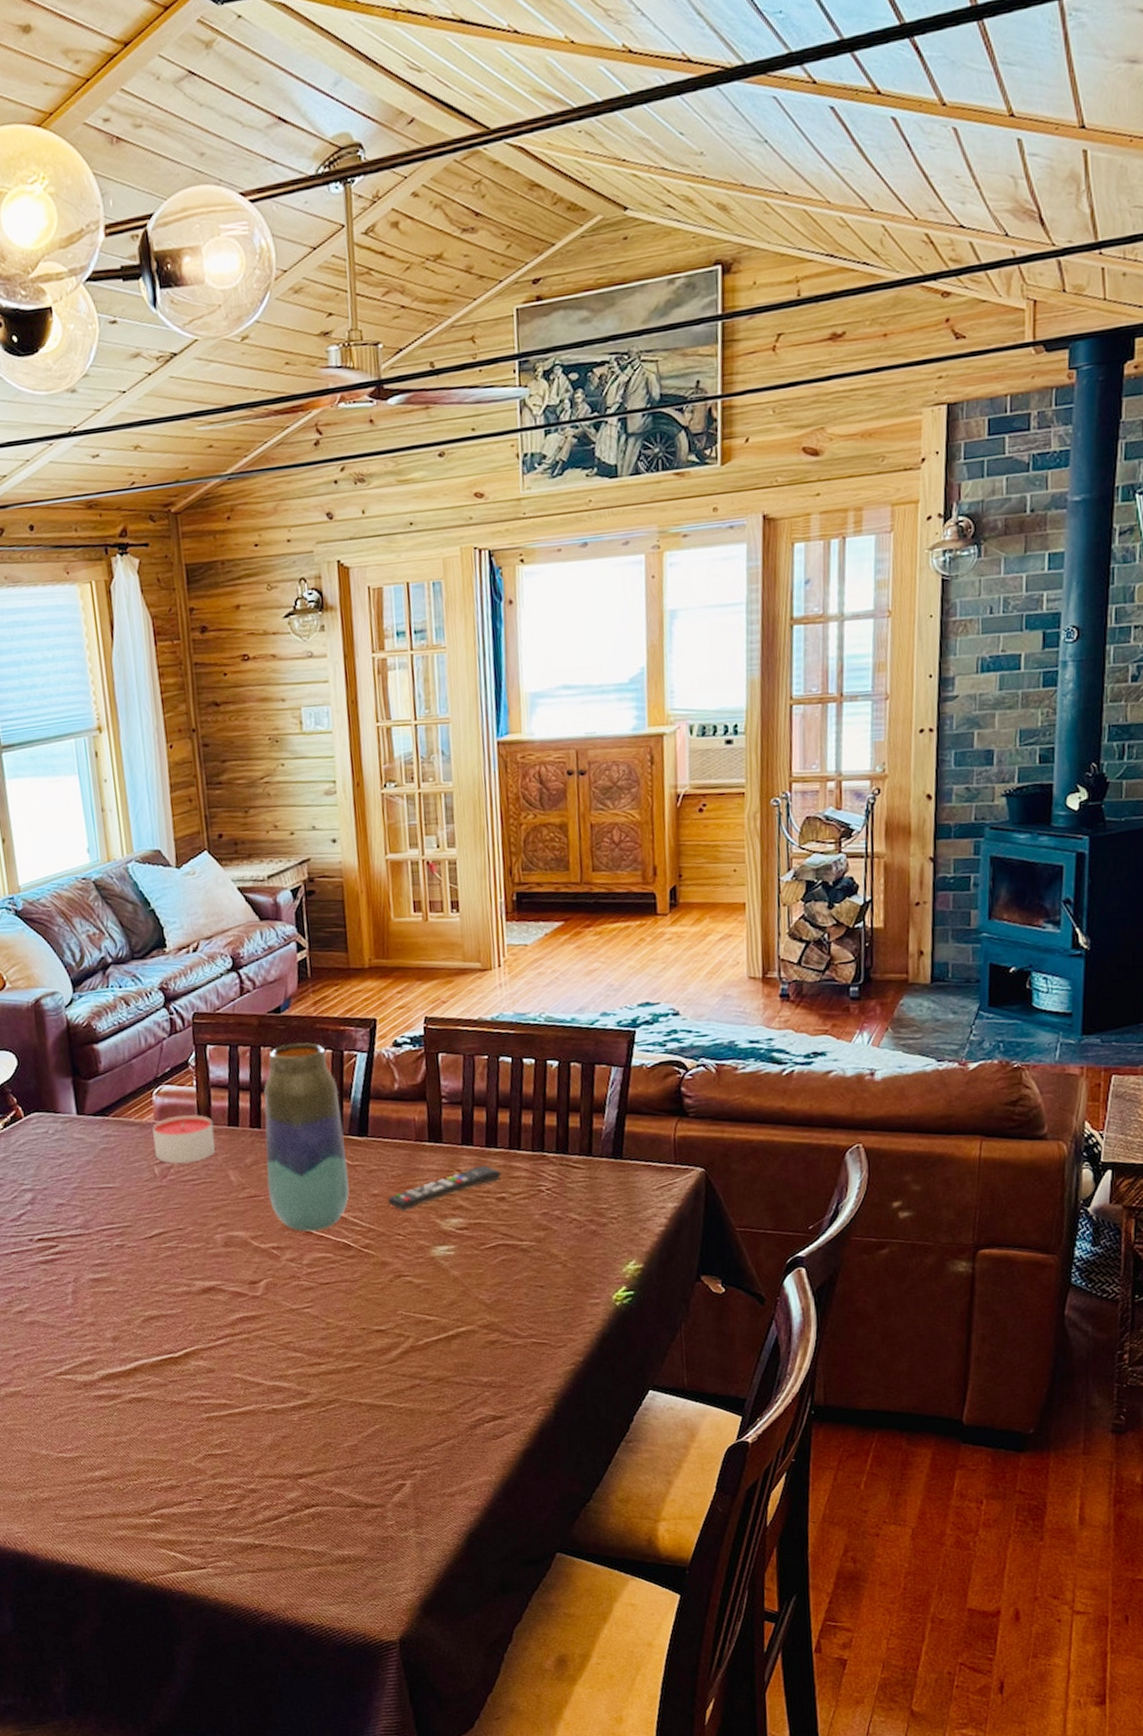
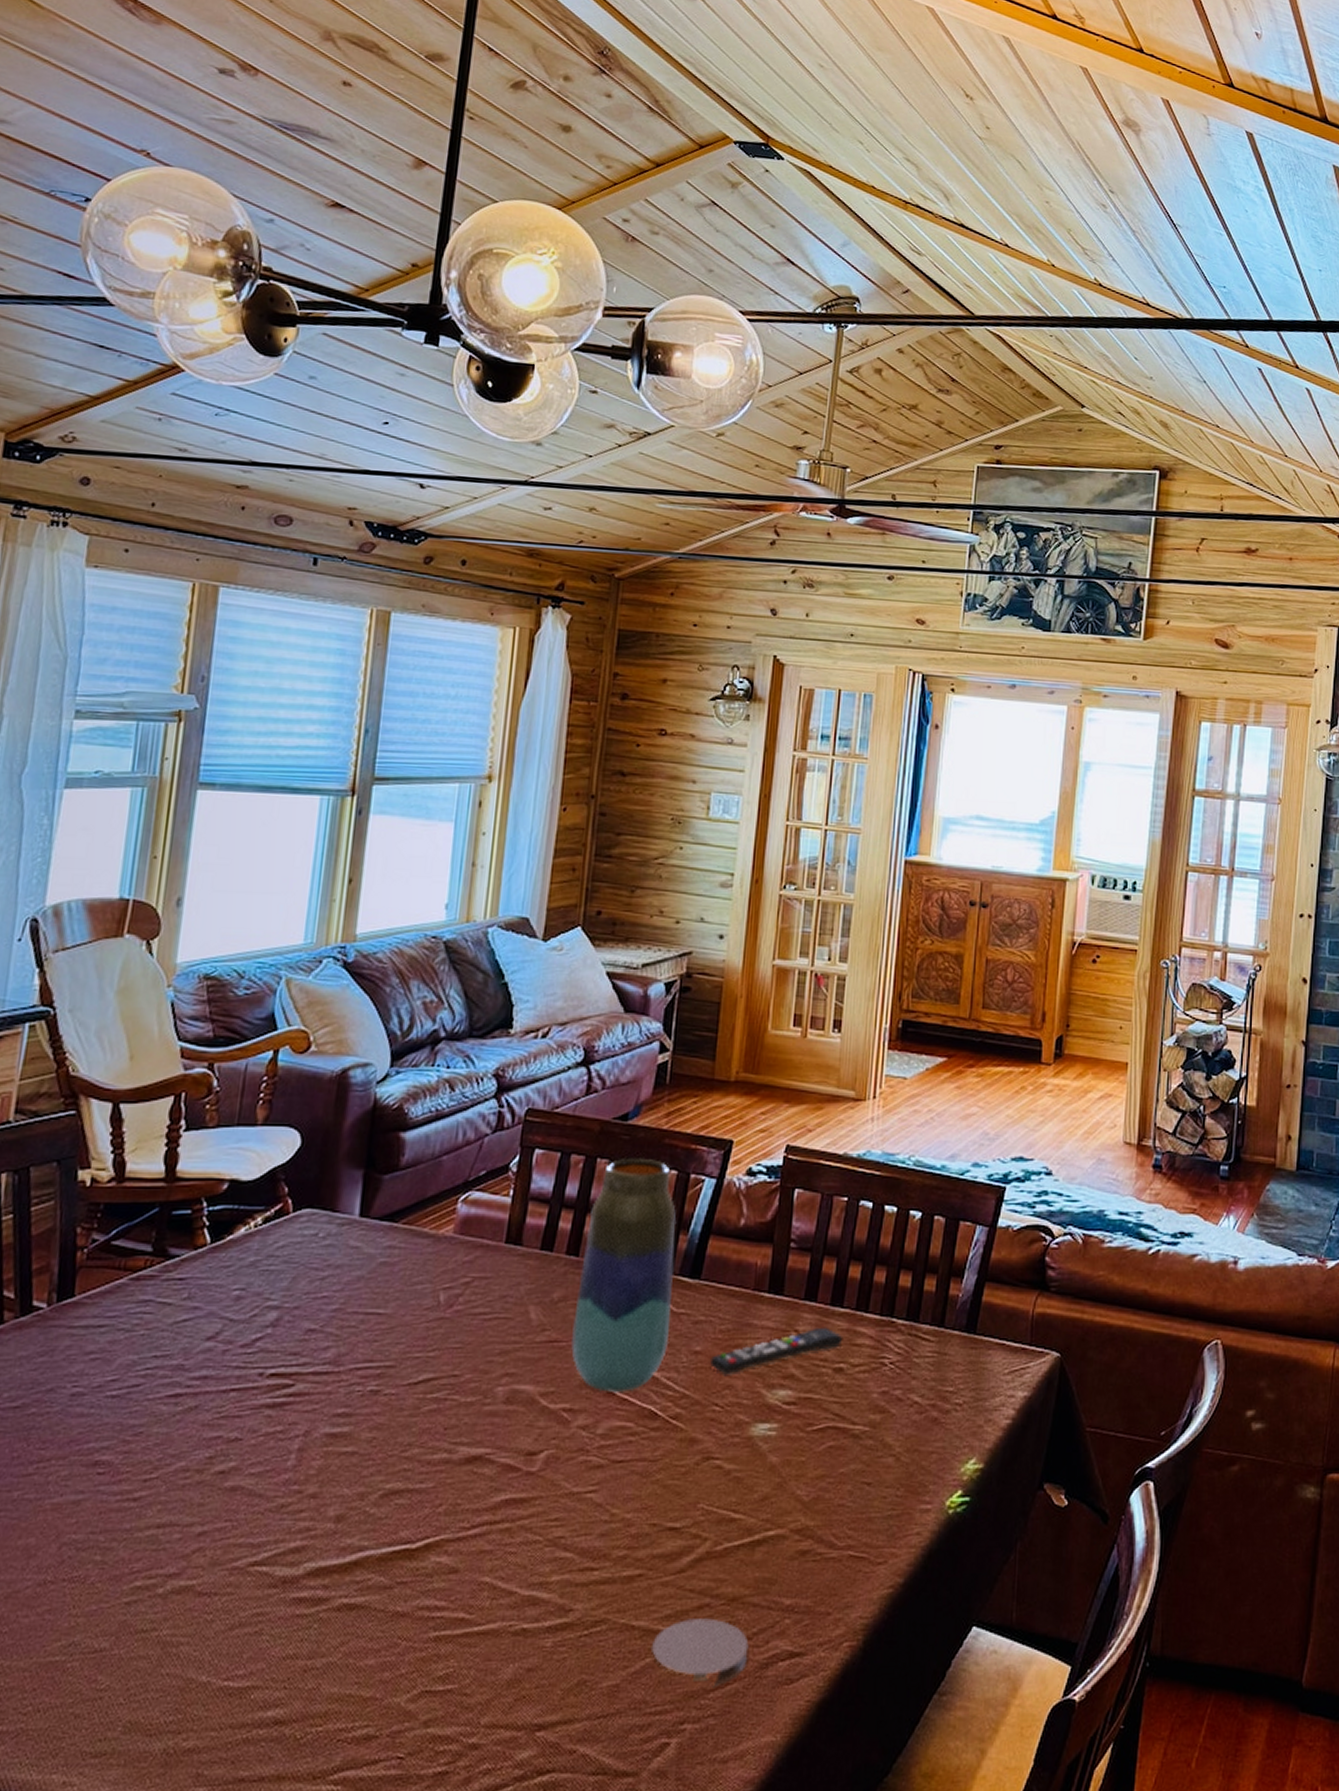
candle: present [152,1114,215,1164] -> none [445,1230,524,1292]
coaster: none [378,1394,459,1443] -> present [652,1618,749,1686]

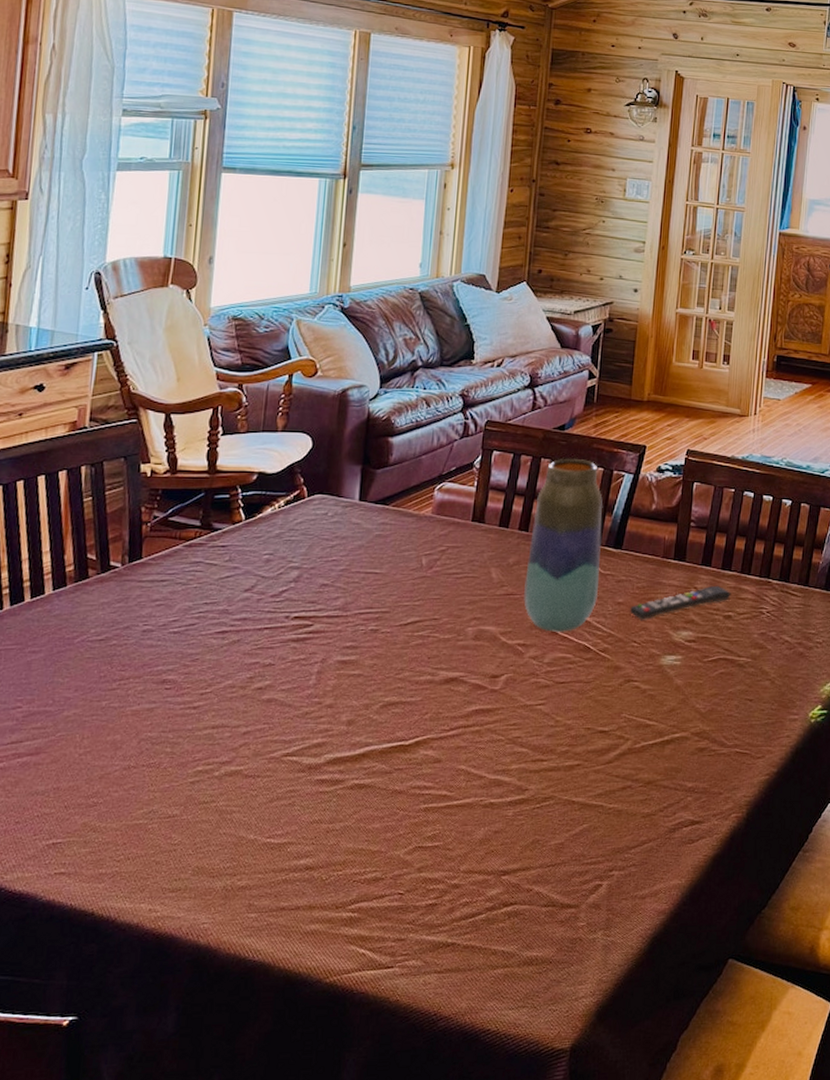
coaster: present [652,1618,749,1686] -> none [588,796,661,844]

